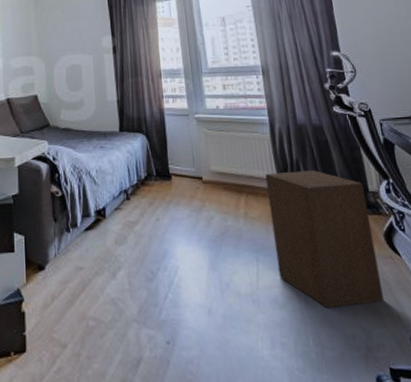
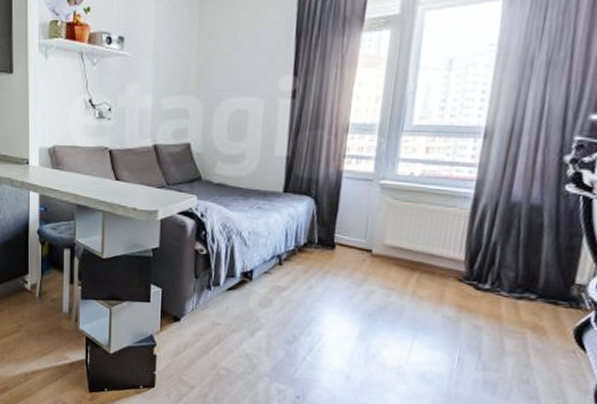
speaker: present [265,170,384,309] -> none [434,253,572,391]

